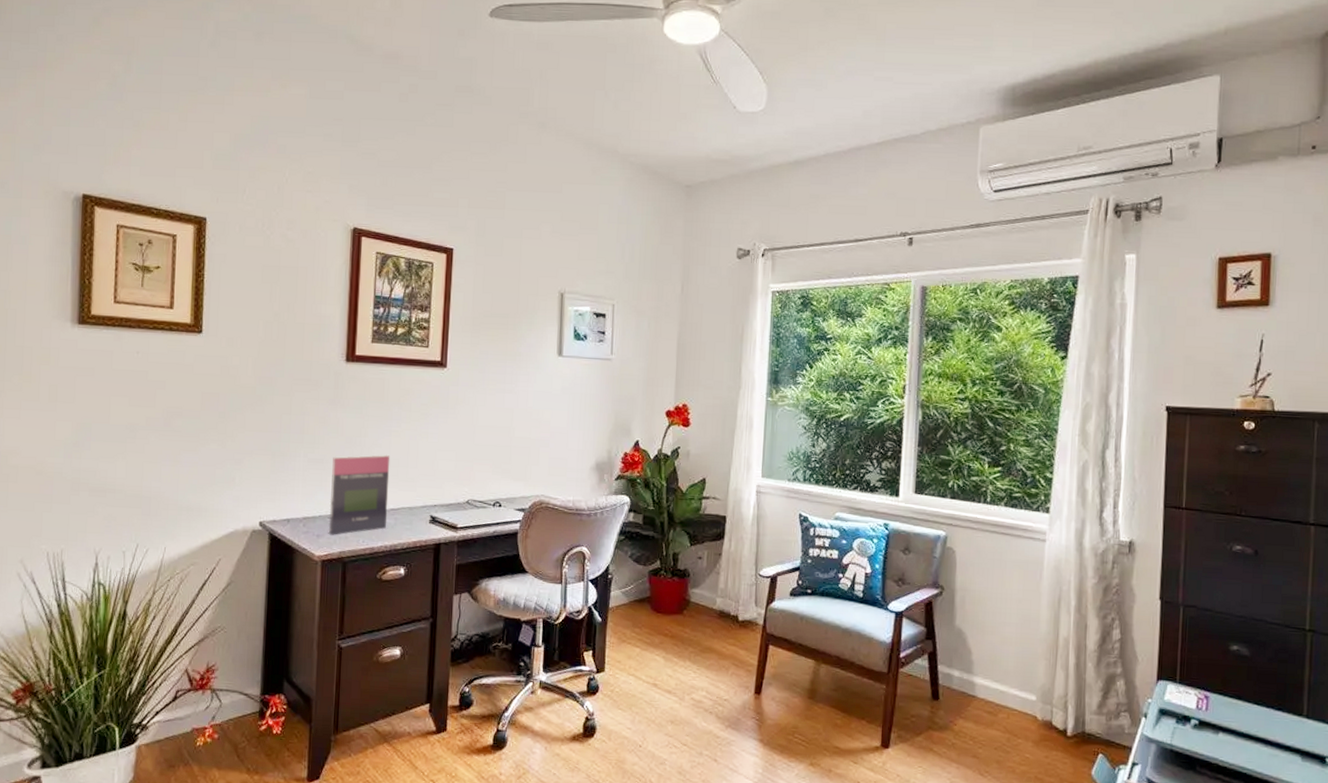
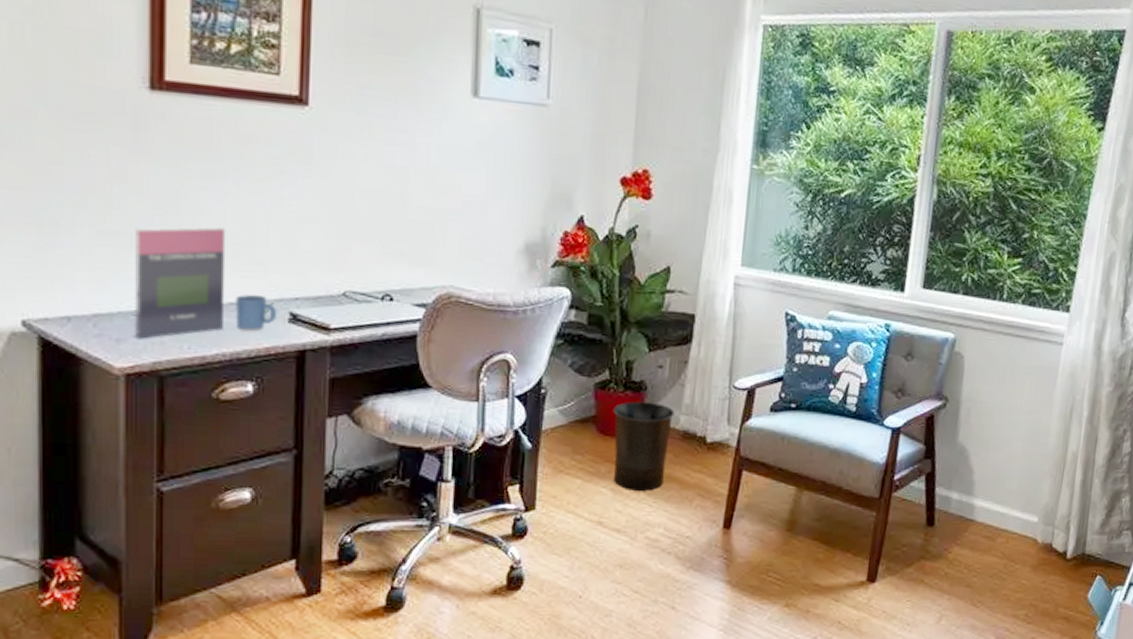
mug: none [394,503,421,530] -> present [235,295,276,332]
waste bin: none [663,585,712,660] -> present [613,401,675,491]

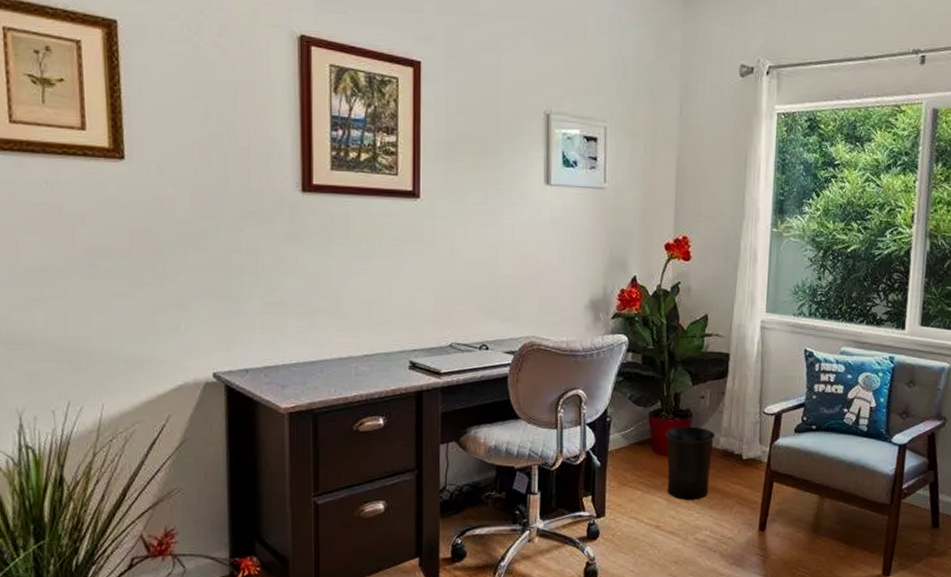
book: present [133,226,226,339] -> none [293,295,361,385]
mug: present [235,295,276,332] -> none [369,348,399,378]

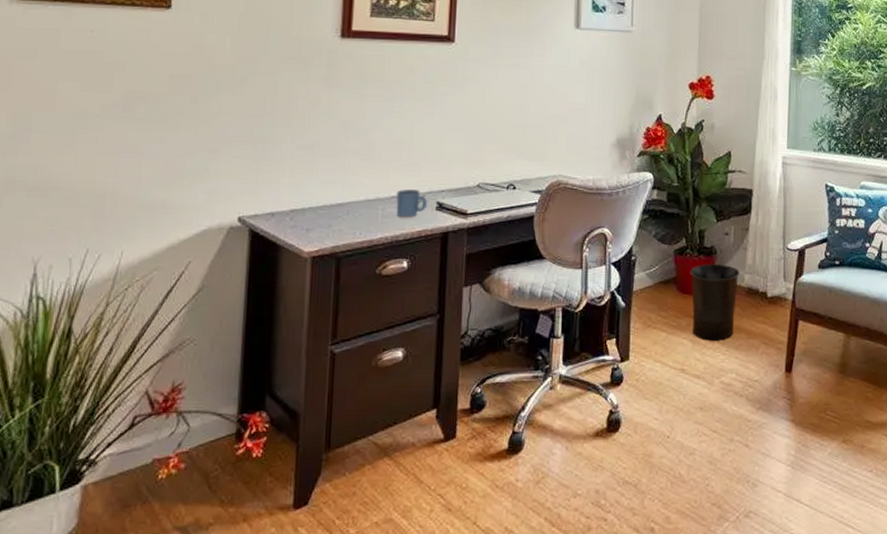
mug: none [369,348,399,378] -> present [396,189,427,219]

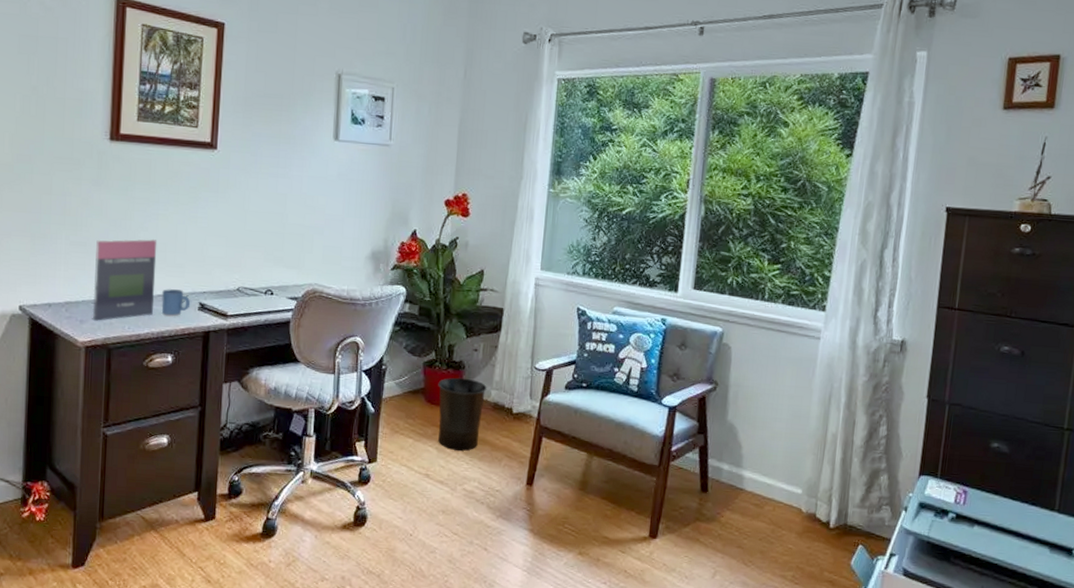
book: none [320,137,392,228] -> present [92,238,157,321]

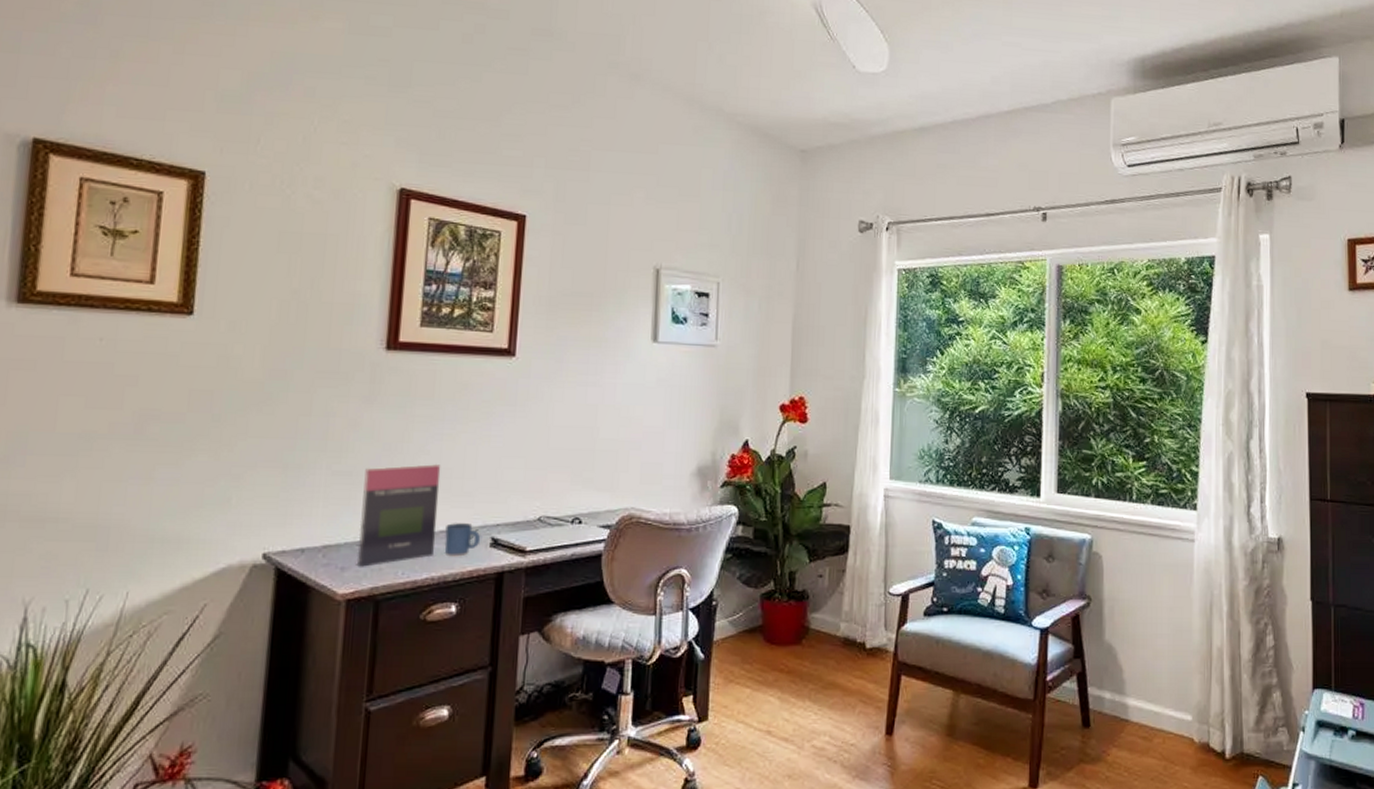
waste bin: present [438,377,487,451] -> none [778,610,835,698]

